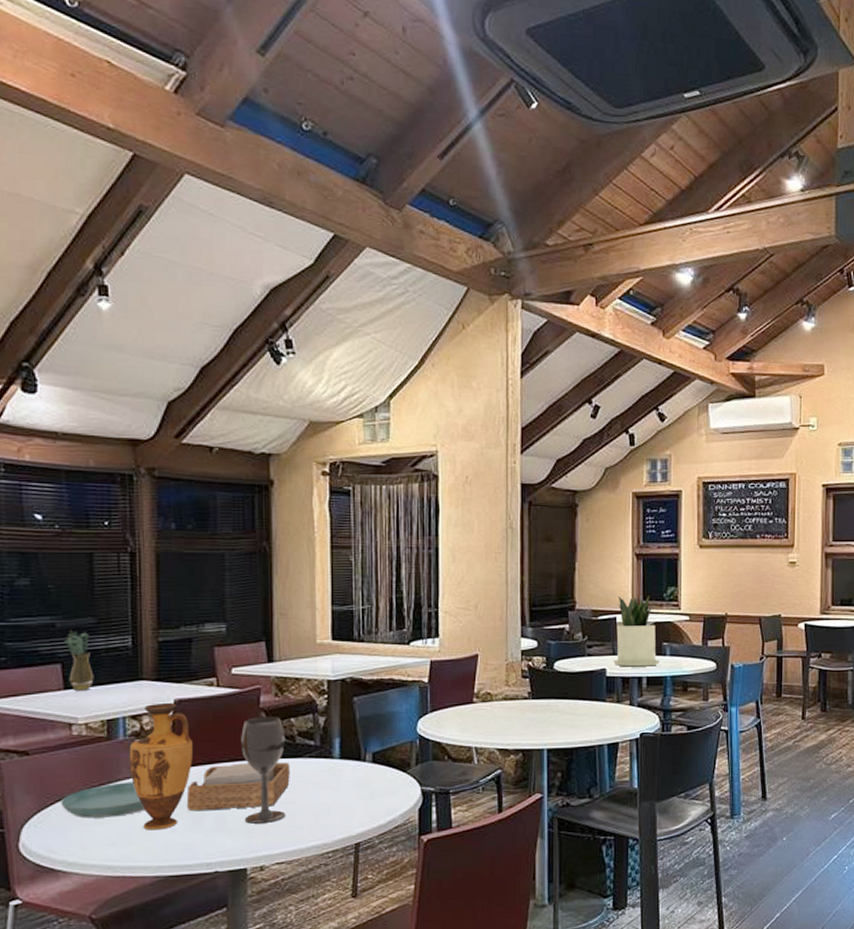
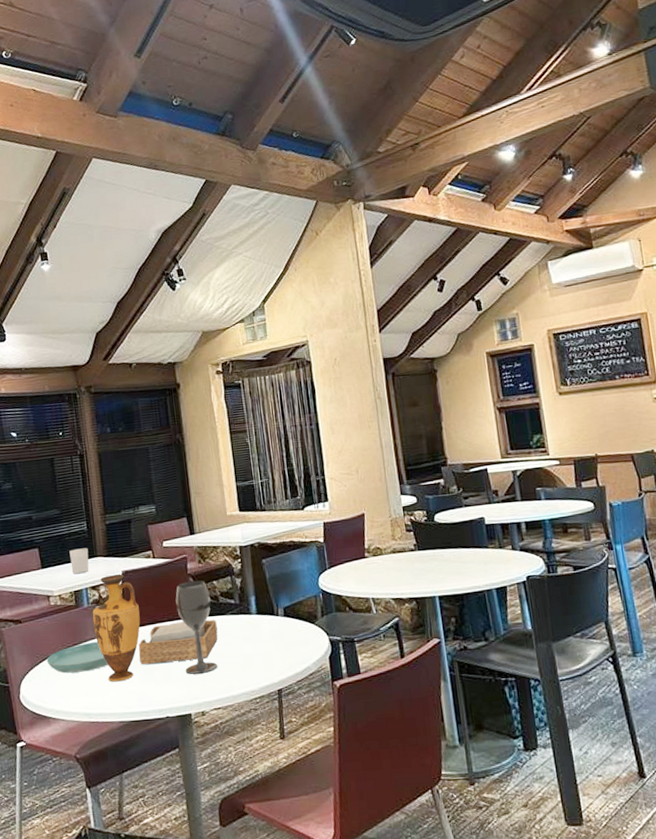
vase: present [64,631,94,691] -> none [39,521,62,569]
candle holder: none [105,668,131,700] -> present [69,548,89,575]
planter: present [613,594,660,667] -> none [486,444,536,514]

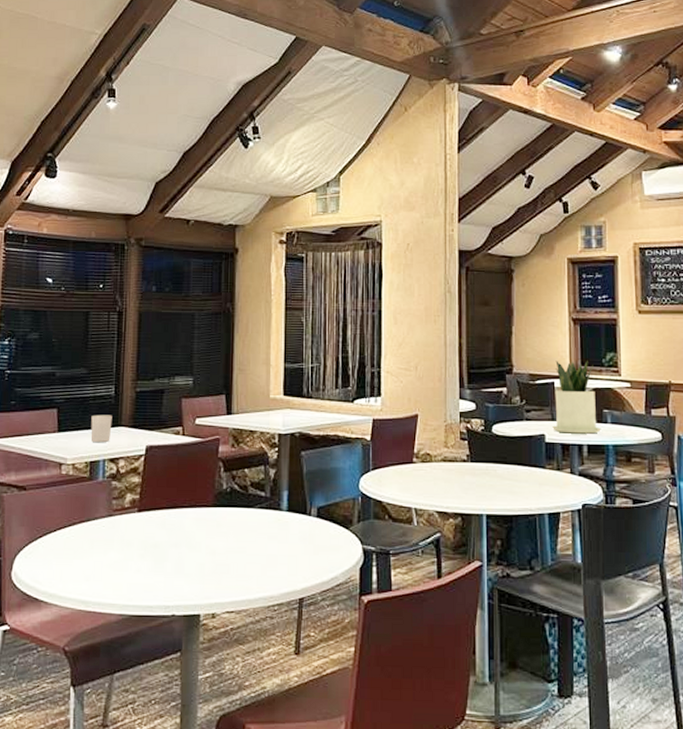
saucer: present [46,641,108,673] -> none [48,520,115,553]
vase: present [92,574,141,682] -> none [105,448,159,569]
napkin holder: present [138,620,218,665] -> none [151,509,242,554]
wine glass: present [175,580,218,674] -> none [200,466,239,570]
planter: none [486,444,536,514] -> present [552,360,601,434]

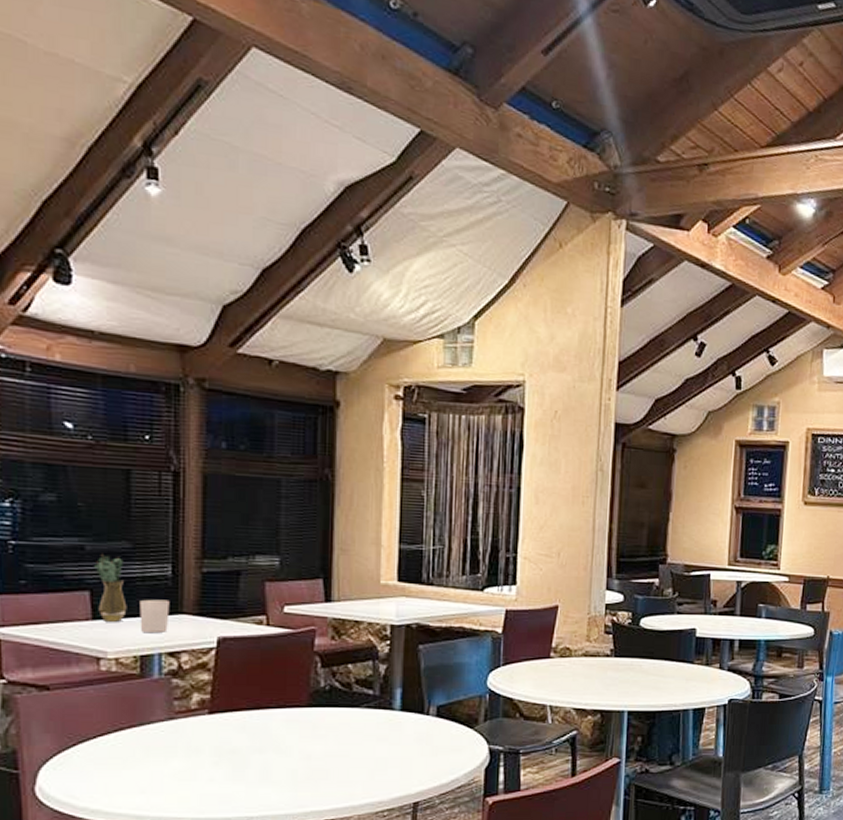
vase: none [61,379,82,434] -> present [94,555,127,622]
planter: present [552,360,601,434] -> none [704,551,755,629]

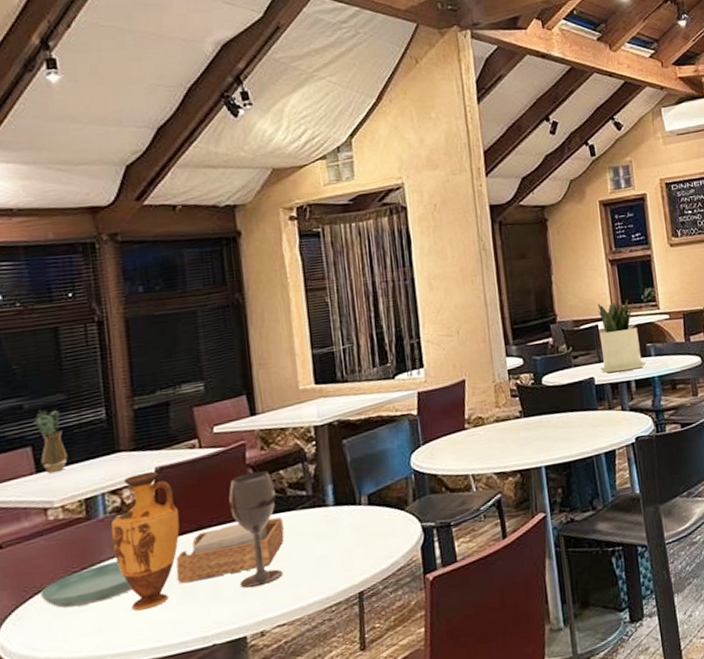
saucer: none [85,724,179,763] -> present [40,560,132,608]
candle holder: present [140,599,170,634] -> none [79,441,108,477]
vase: none [164,639,236,779] -> present [110,471,180,611]
napkin holder: none [227,710,345,761] -> present [176,517,285,583]
wine glass: none [291,661,341,776] -> present [228,471,283,588]
planter: none [704,551,755,629] -> present [597,298,646,373]

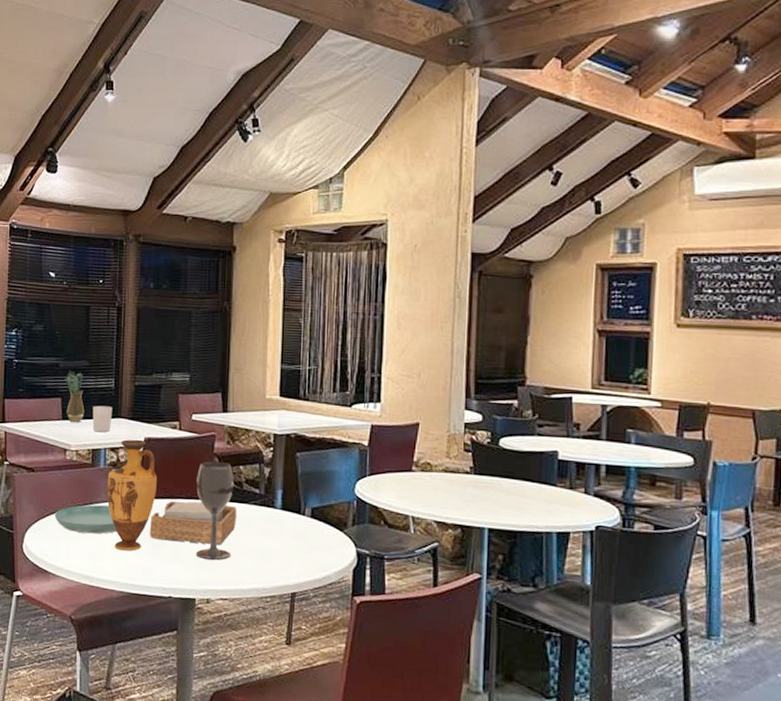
candle holder: none [79,441,108,477] -> present [92,405,113,433]
planter: present [597,298,646,373] -> none [567,374,623,454]

